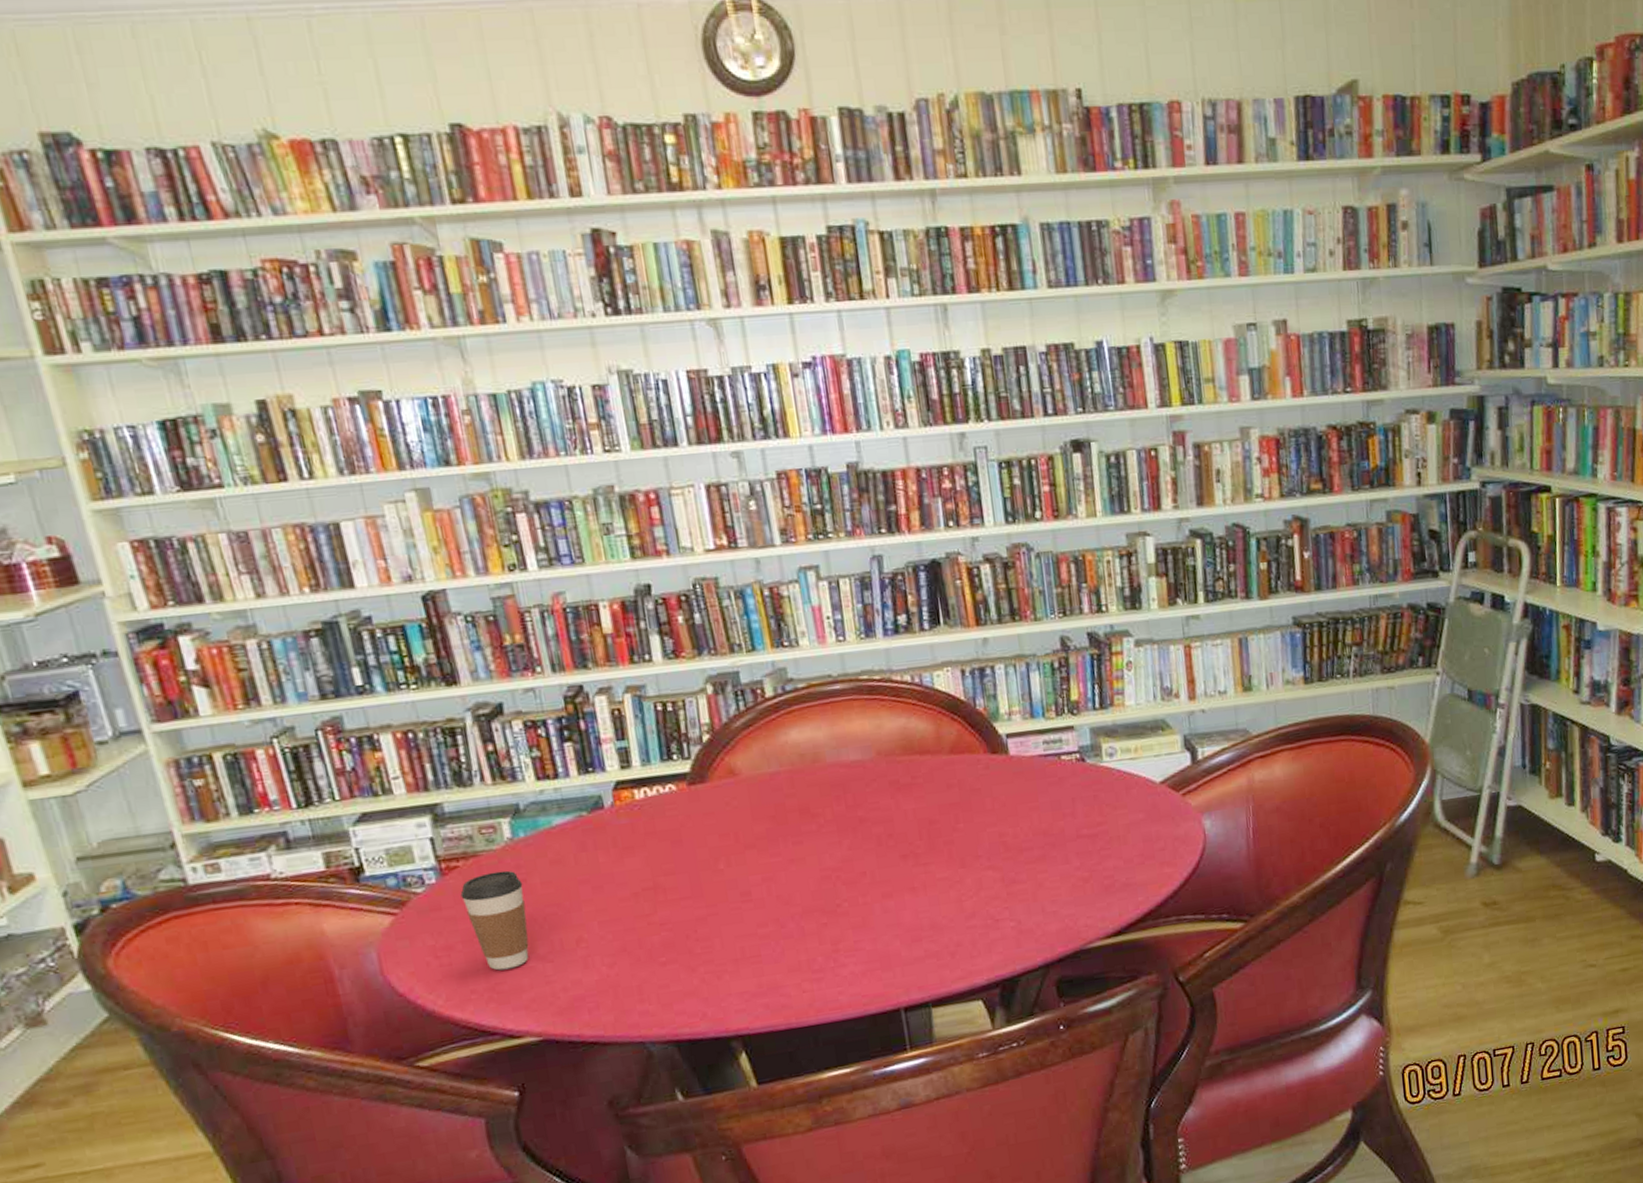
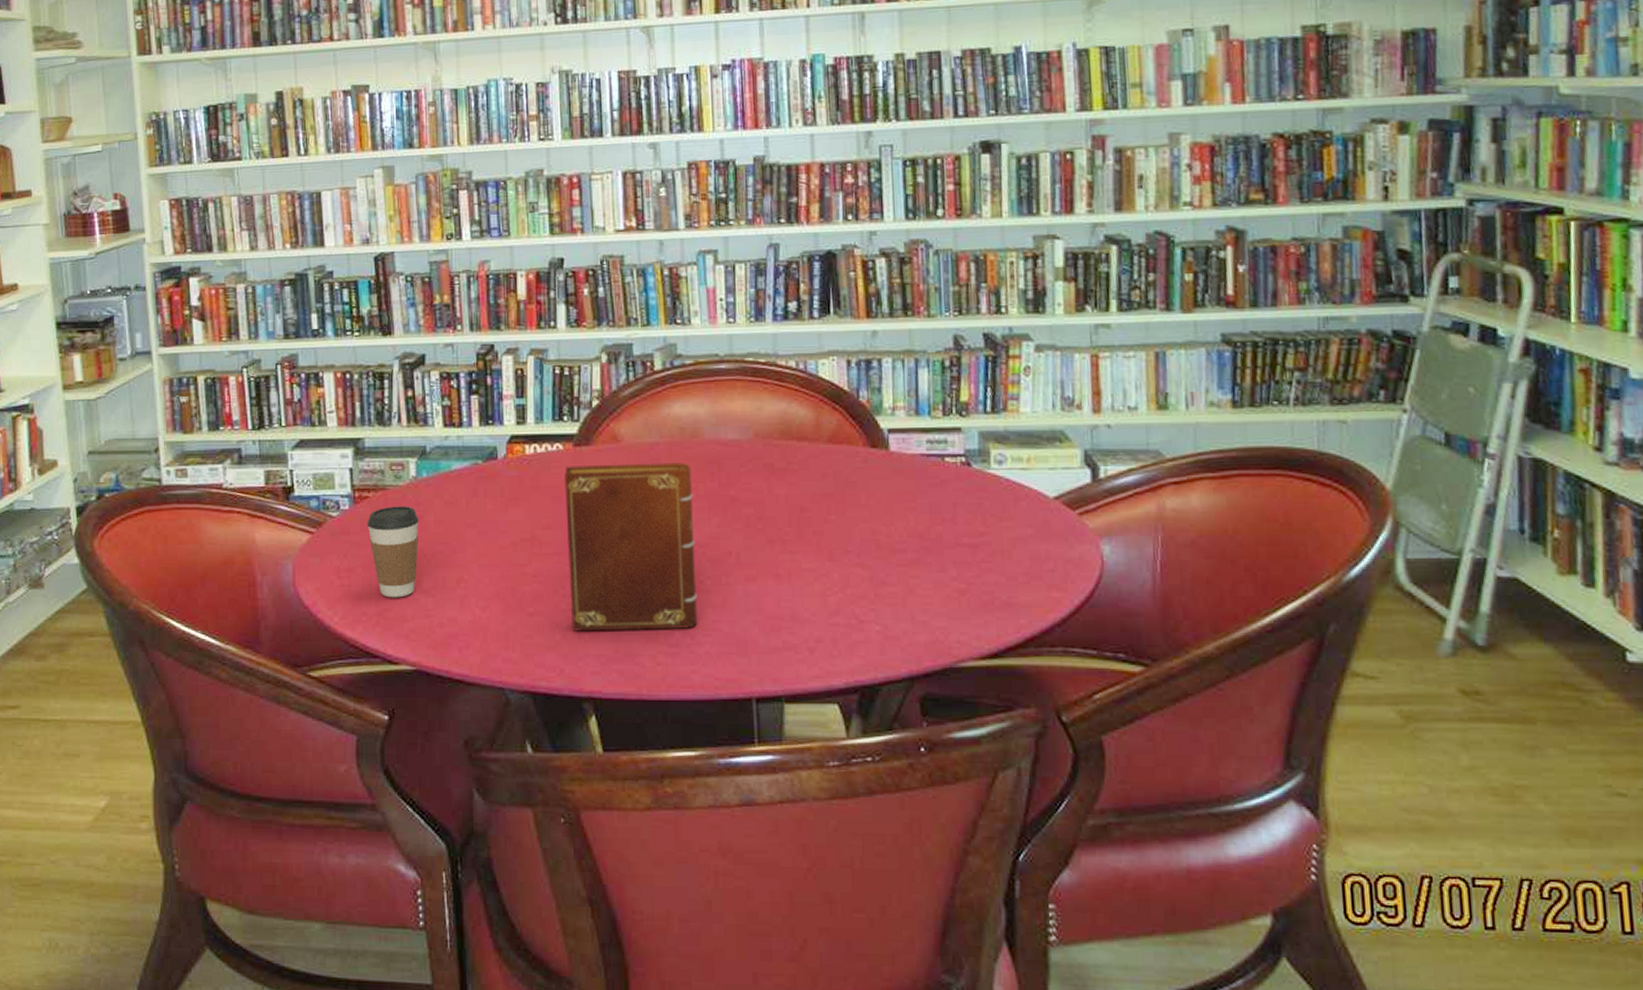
book: none [681,789,839,974] -> present [564,462,698,631]

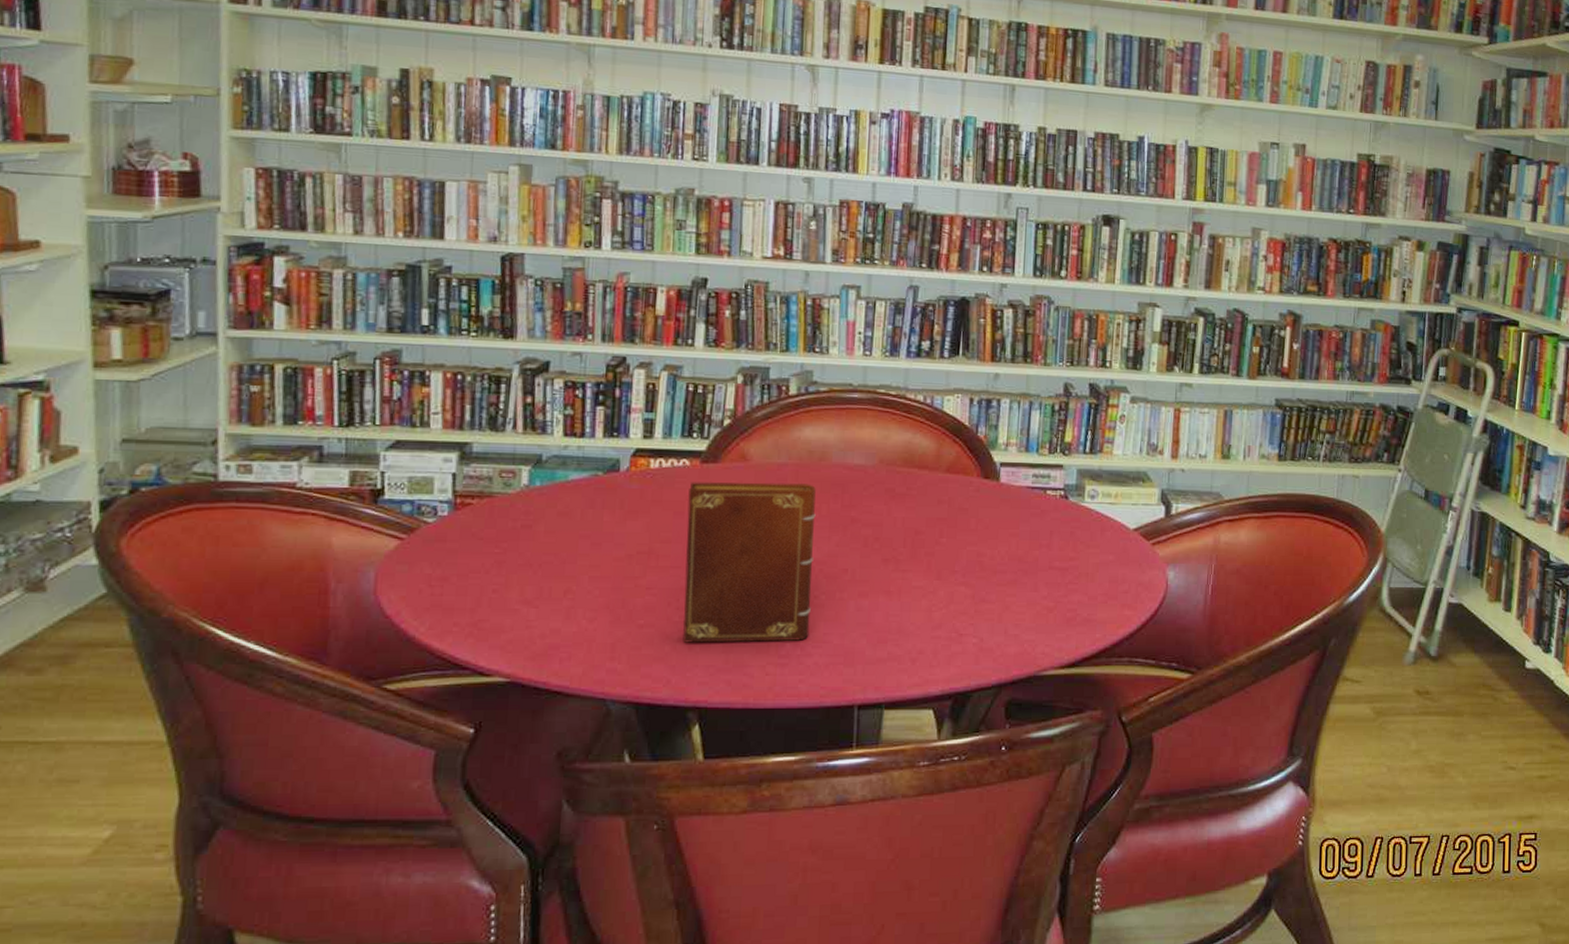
coffee cup: present [367,506,419,598] -> none [467,514,528,608]

